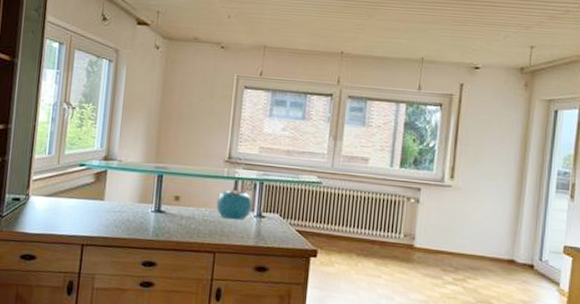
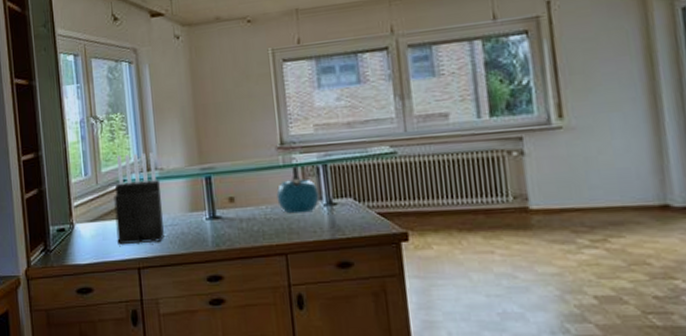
knife block: none [67,141,117,225] -> present [114,153,164,246]

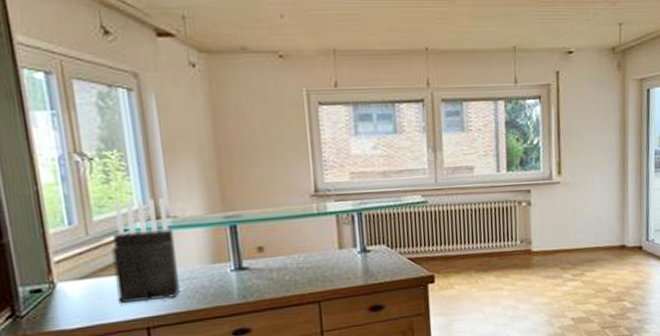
kettle: present [276,156,320,214] -> none [310,204,354,262]

